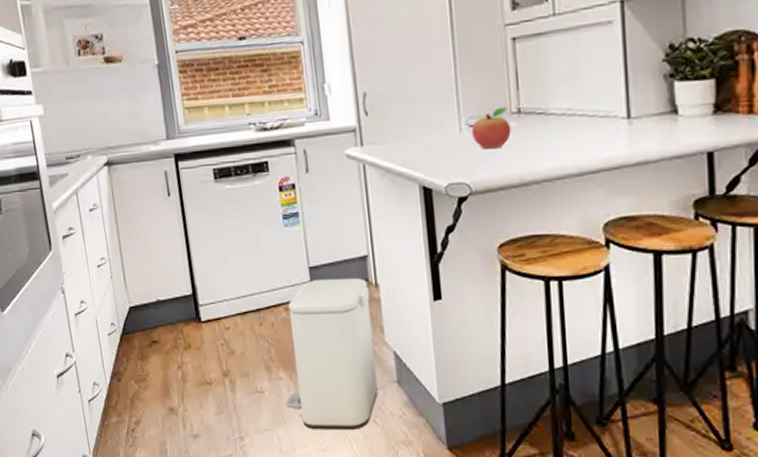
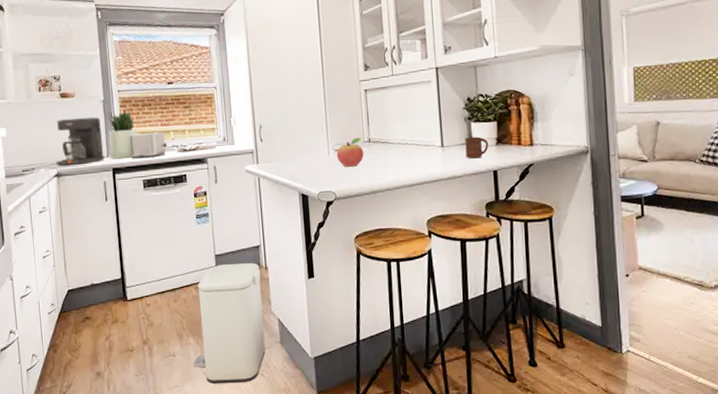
coffee maker: none [102,87,164,152] -> present [56,117,105,166]
planter: none [163,76,204,143] -> present [106,109,138,160]
toaster: none [192,105,242,142] -> present [129,132,168,159]
cup: none [664,102,702,135] -> present [465,136,489,159]

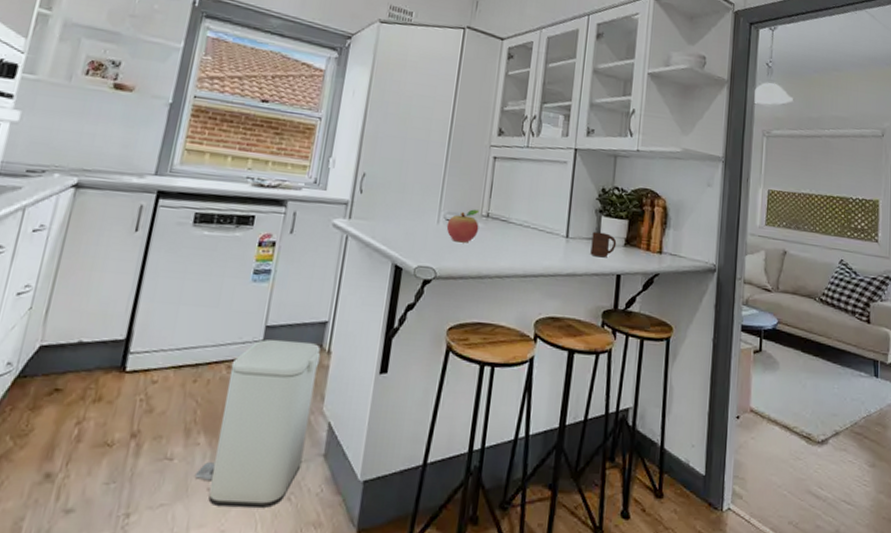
coffee maker: present [56,117,105,166] -> none [79,115,160,179]
planter: present [106,109,138,160] -> none [155,119,207,182]
toaster: present [129,132,168,159] -> none [187,153,241,188]

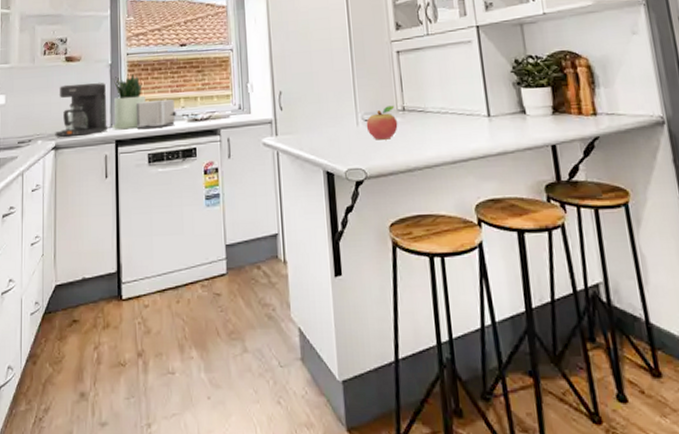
coffee maker: none [79,115,160,179] -> present [55,83,107,137]
planter: none [155,119,207,182] -> present [111,74,145,130]
toaster: none [187,153,241,188] -> present [135,99,177,130]
pedal bin: present [194,339,321,508] -> none [195,254,283,412]
cup: present [590,231,617,258] -> none [515,104,544,131]

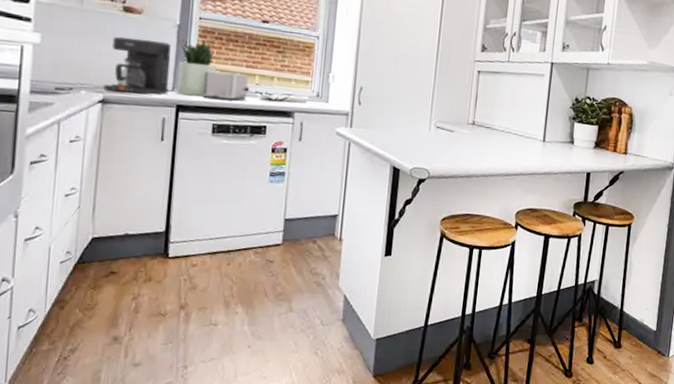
fruit: present [366,105,398,140] -> none [437,118,466,147]

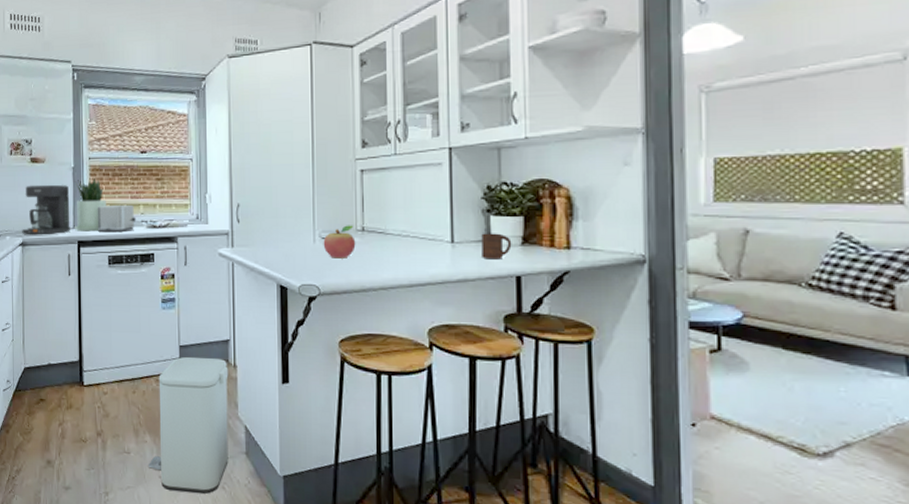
pedal bin: none [236,229,334,360] -> present [148,356,229,494]
fruit: none [437,118,466,147] -> present [323,225,356,259]
cup: none [564,136,588,159] -> present [481,233,512,260]

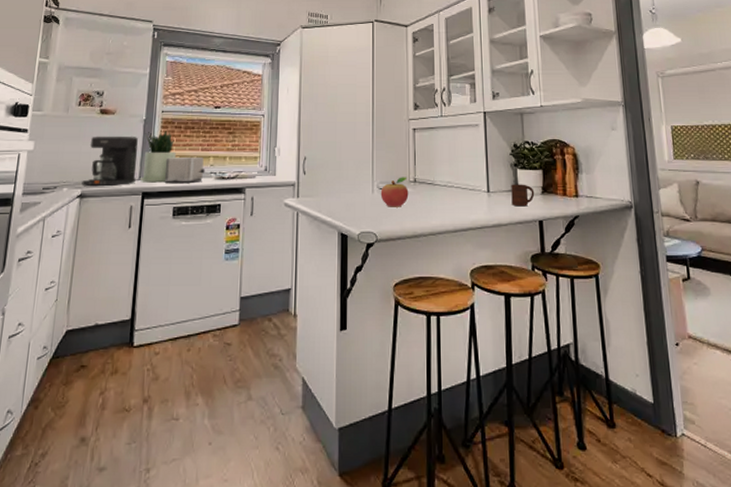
pedal bin: present [148,356,229,494] -> none [197,308,289,458]

